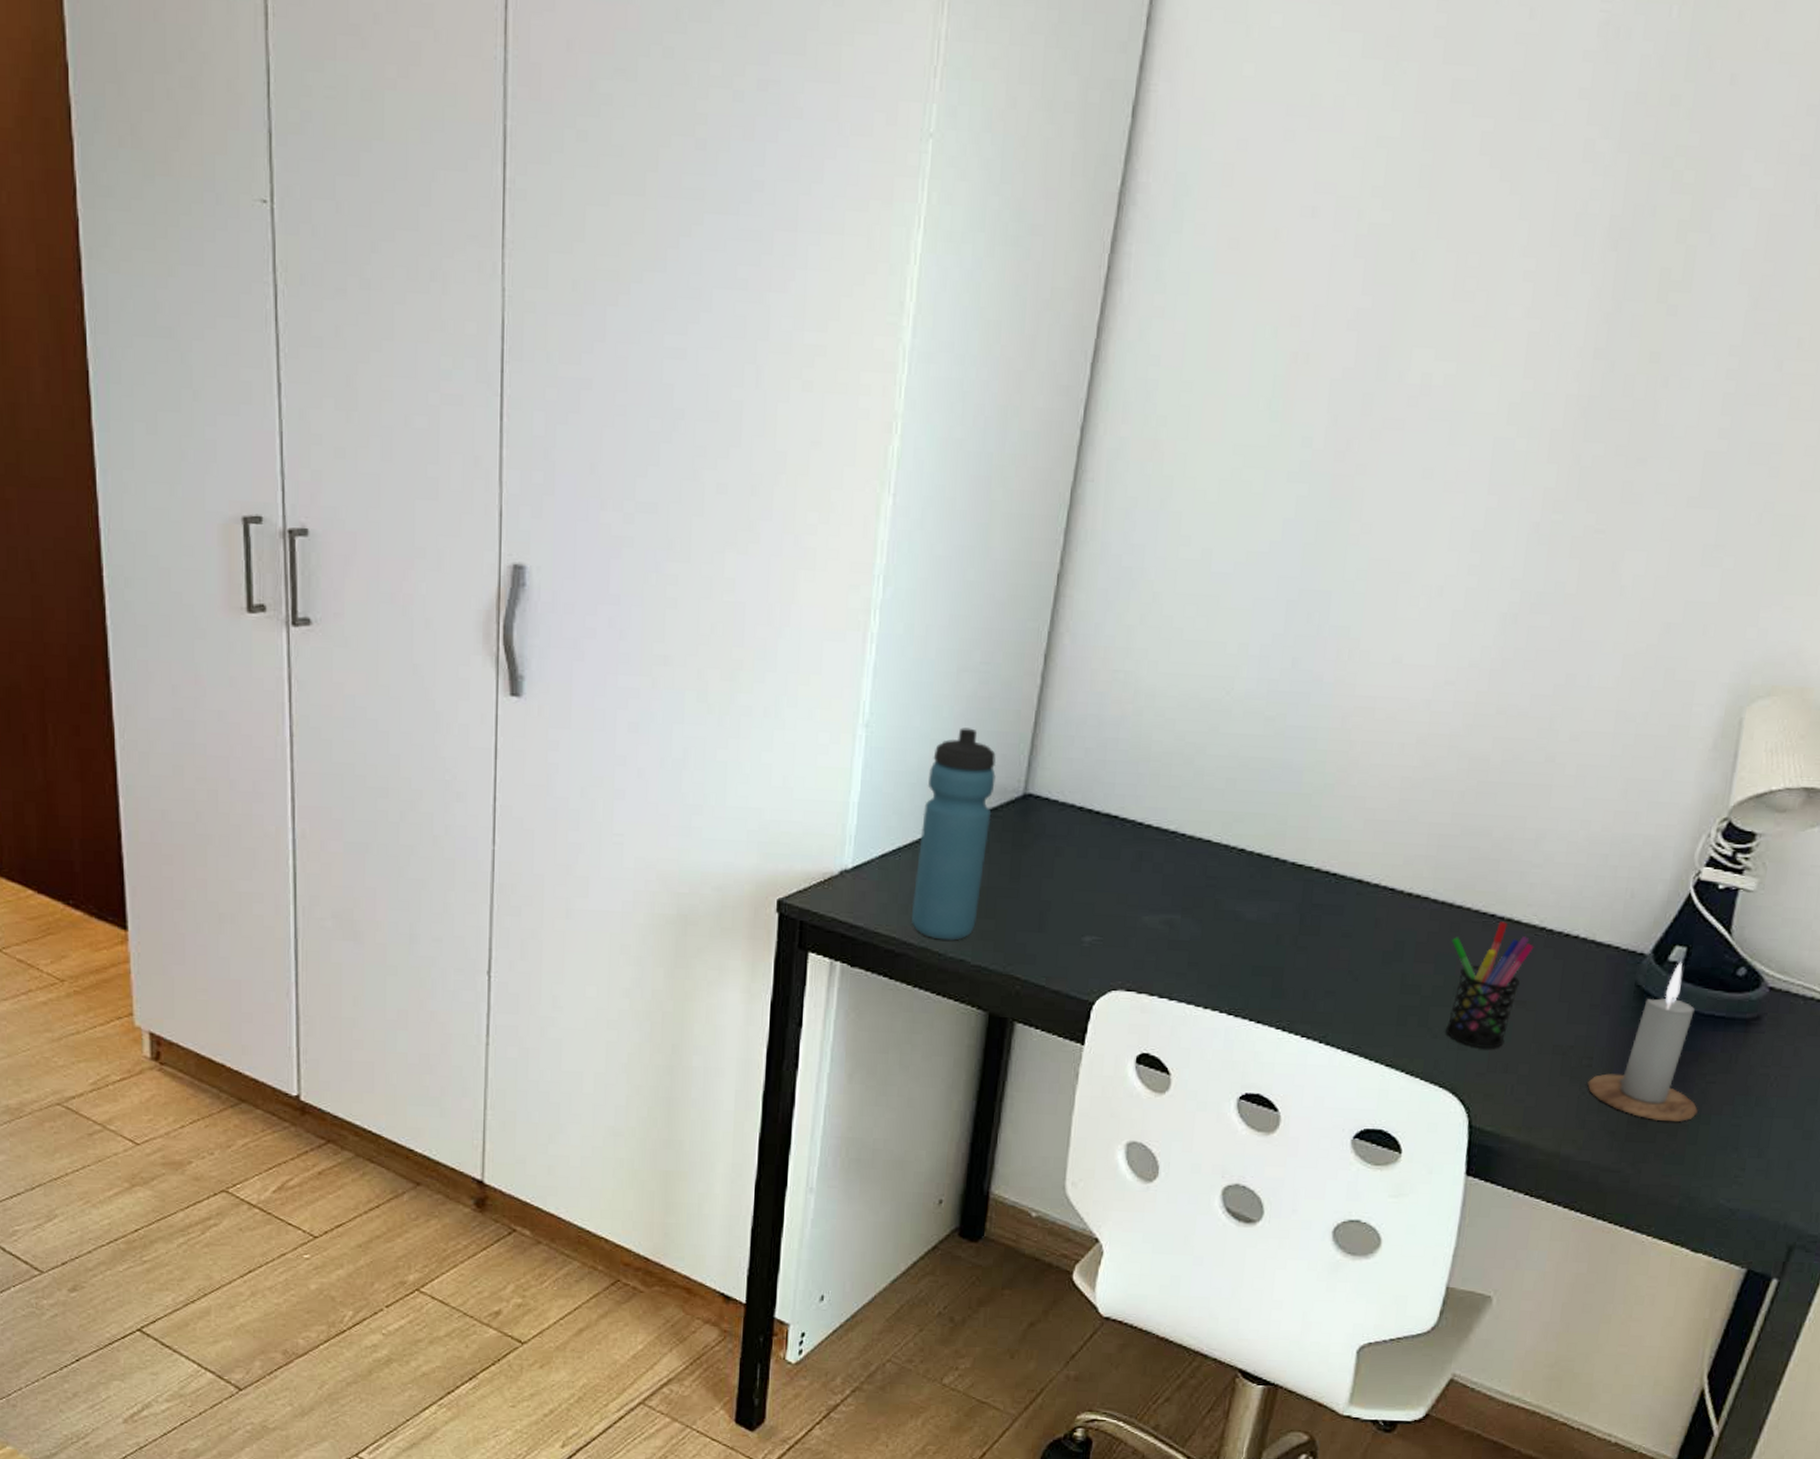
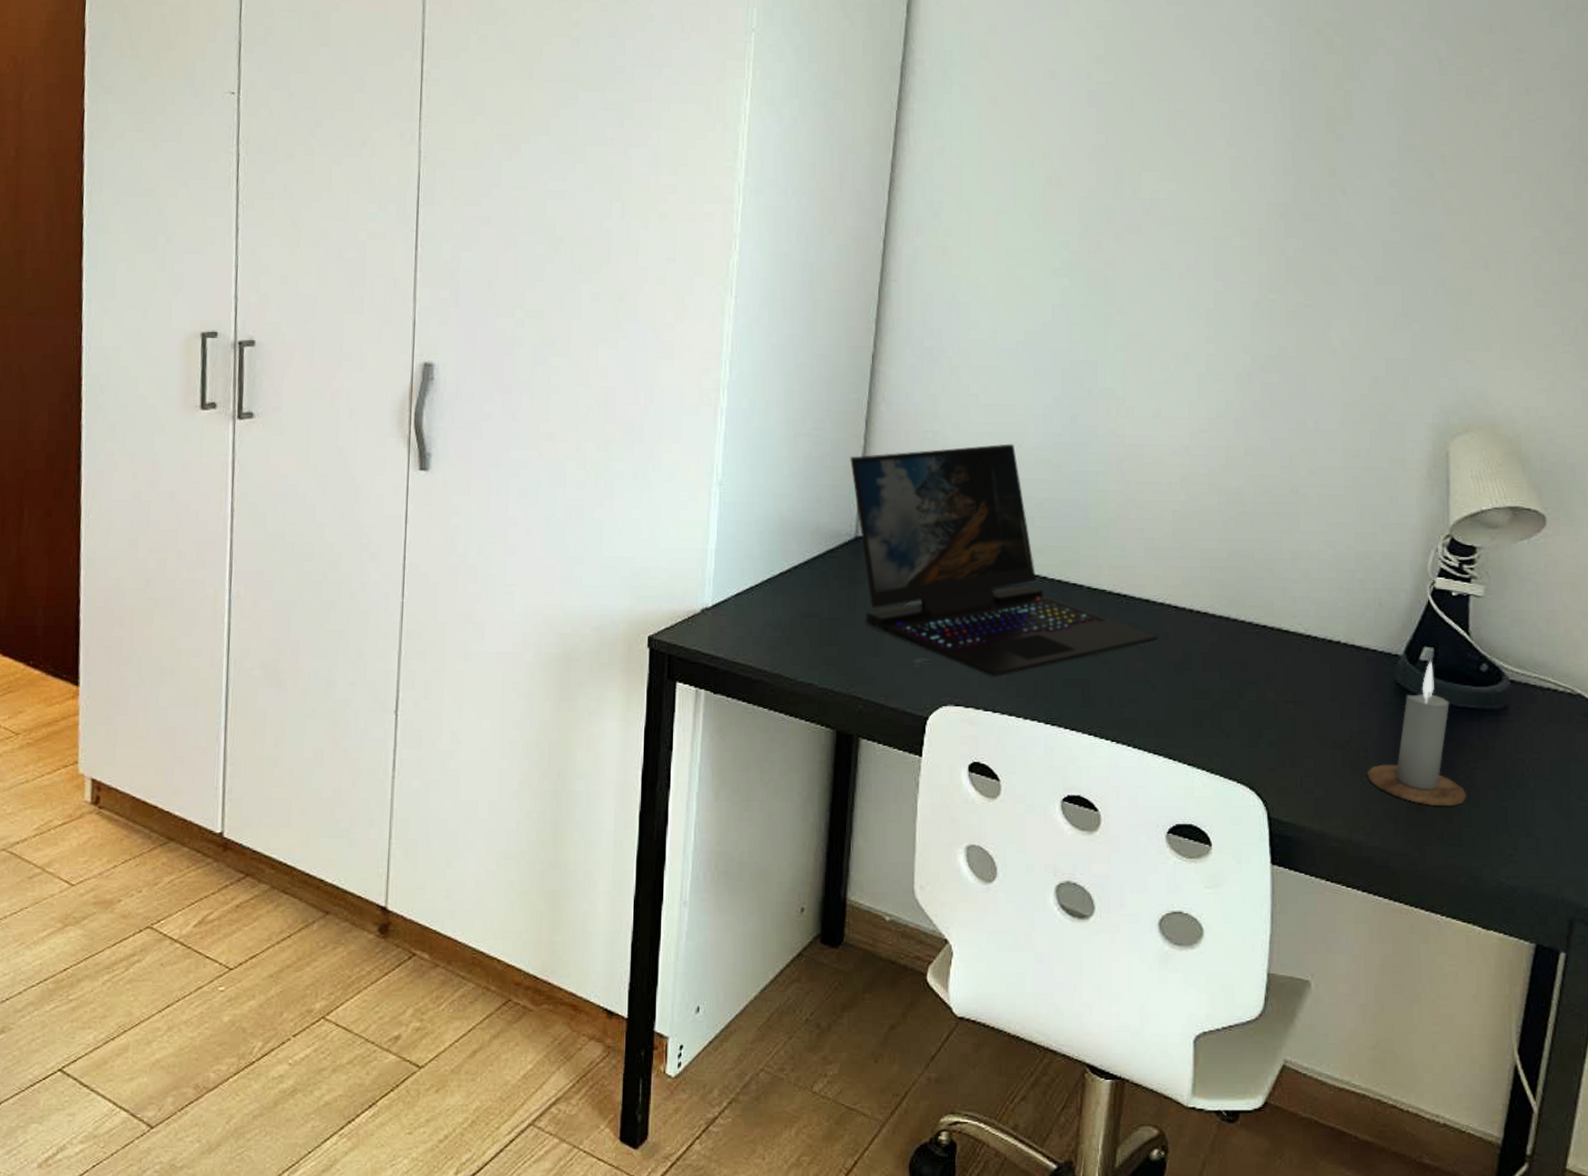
water bottle: present [911,727,996,941] -> none [764,483,831,667]
laptop: none [1023,689,1368,961] -> present [850,443,1158,678]
pen holder: present [1446,922,1534,1048] -> none [1231,631,1303,745]

